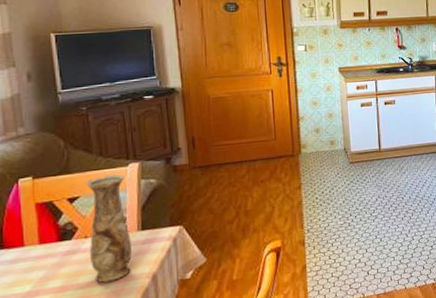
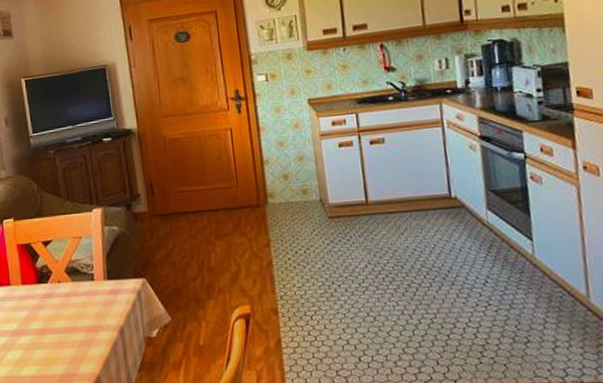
vase: present [85,174,132,283] -> none [56,219,100,330]

